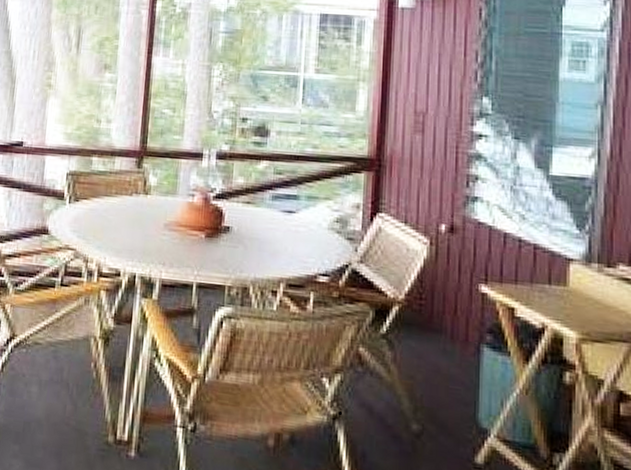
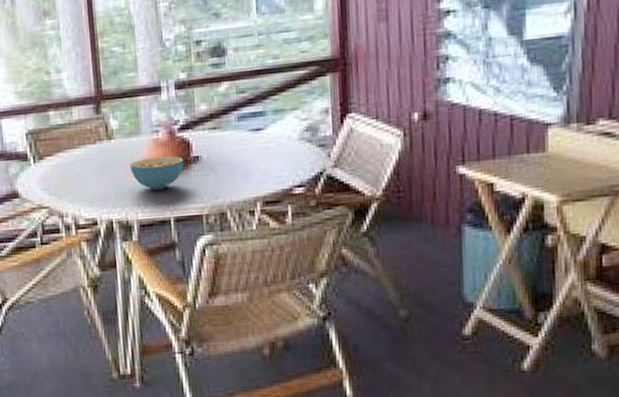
cereal bowl: none [161,219,215,253] -> present [129,156,184,190]

